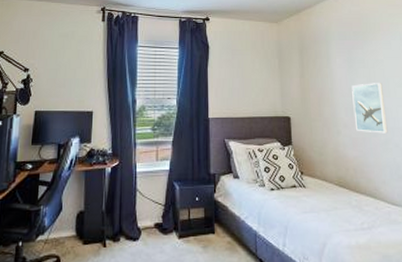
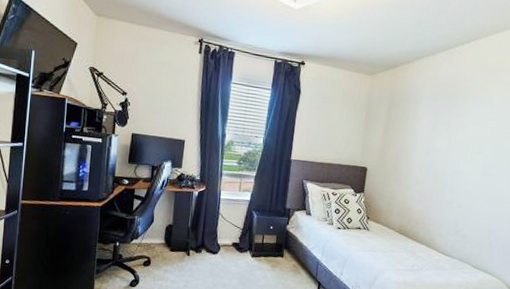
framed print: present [351,83,388,133] -> none [426,145,461,194]

